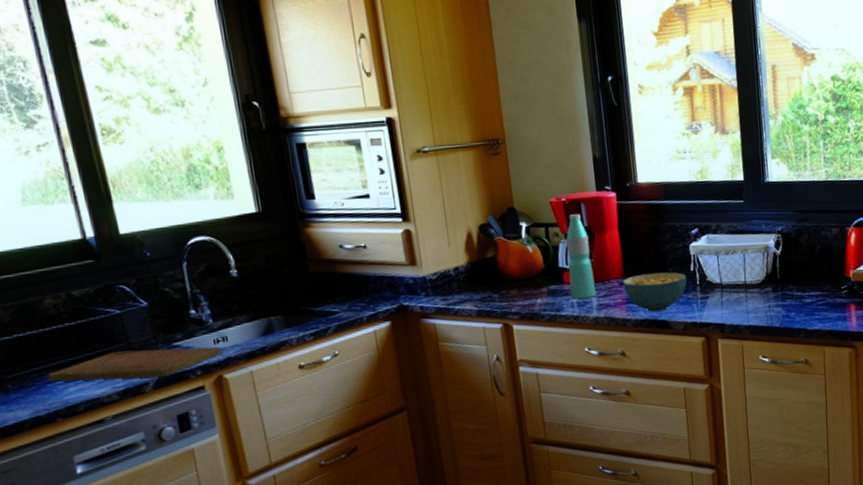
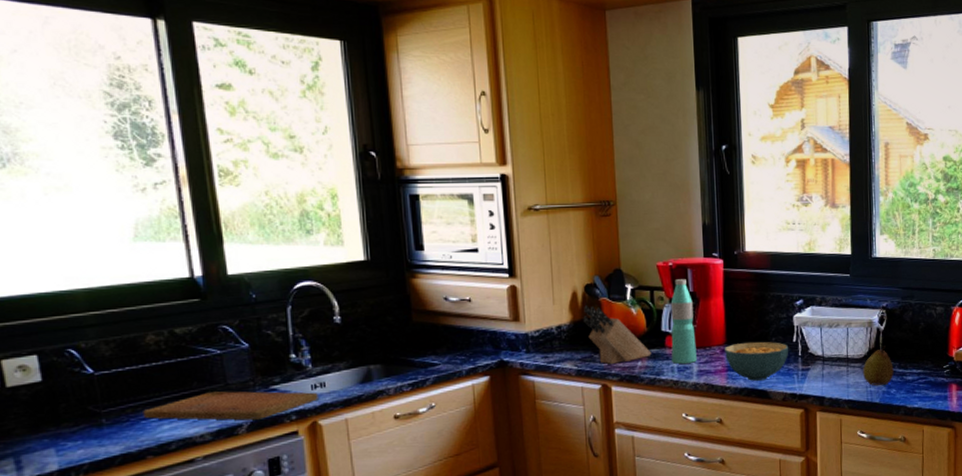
knife block: none [480,245,551,303] -> present [583,305,652,364]
fruit: none [761,270,793,310] -> present [863,346,894,386]

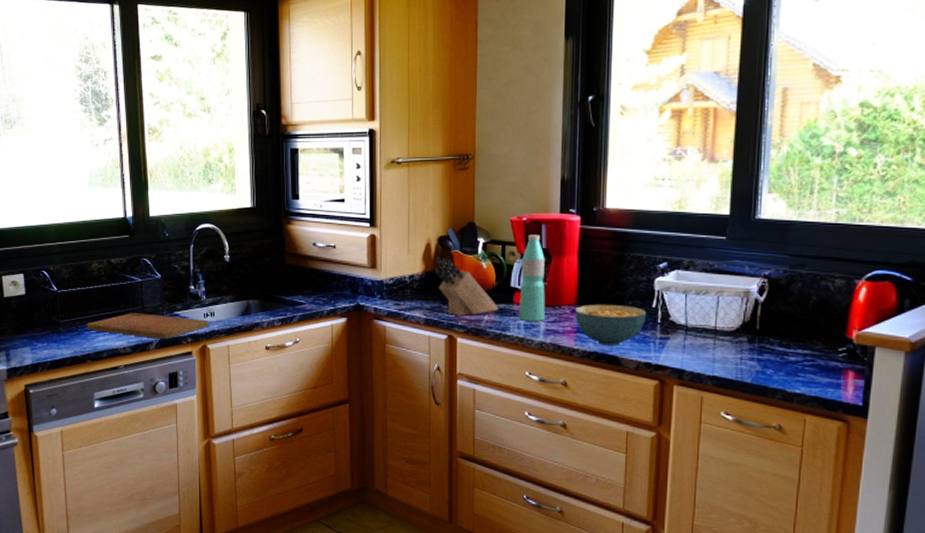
fruit: present [863,346,894,386] -> none [733,319,773,364]

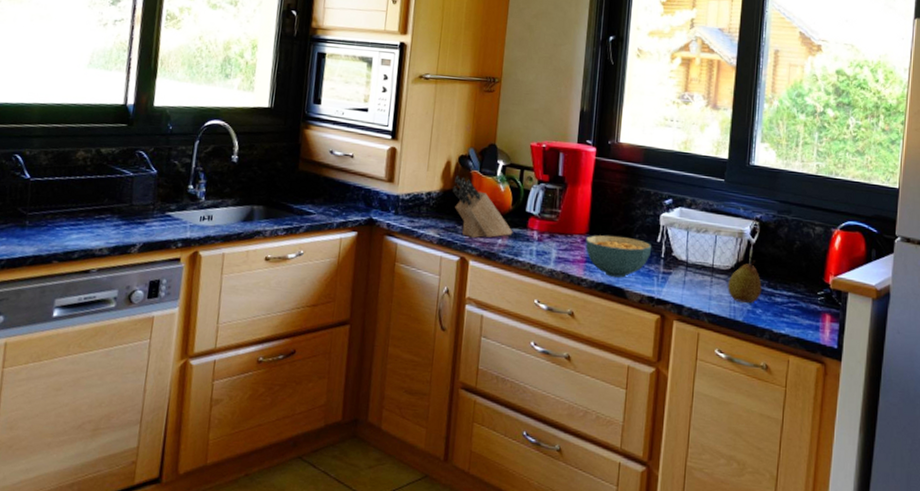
cutting board: present [87,313,209,339] -> none [58,210,205,242]
water bottle: present [519,235,545,321] -> none [532,161,561,249]
fruit: none [733,319,773,364] -> present [728,260,762,303]

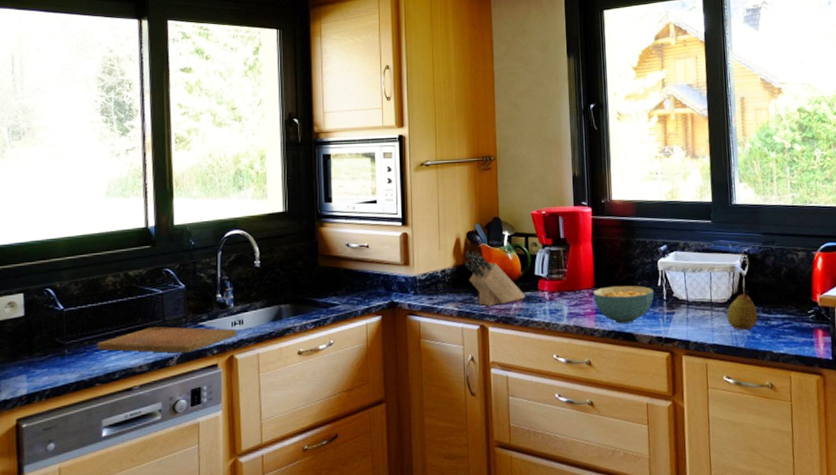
cutting board: none [58,210,205,242] -> present [97,327,237,353]

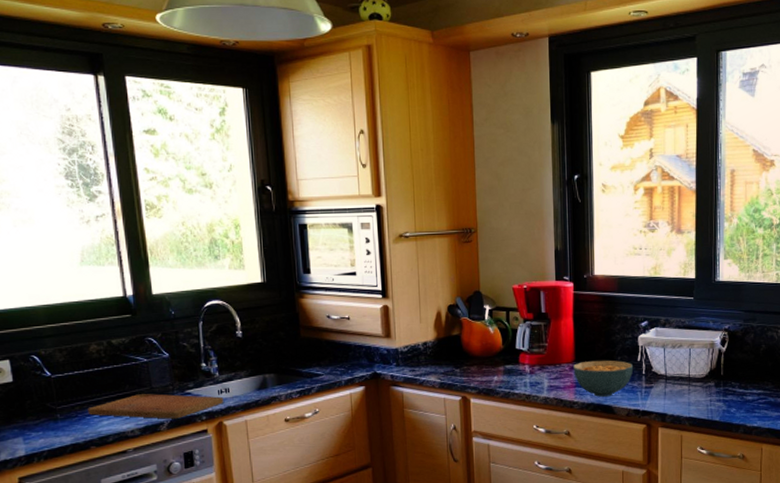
knife block: present [465,251,526,306] -> none [446,324,507,378]
fruit: present [727,290,758,330] -> none [704,366,734,404]

